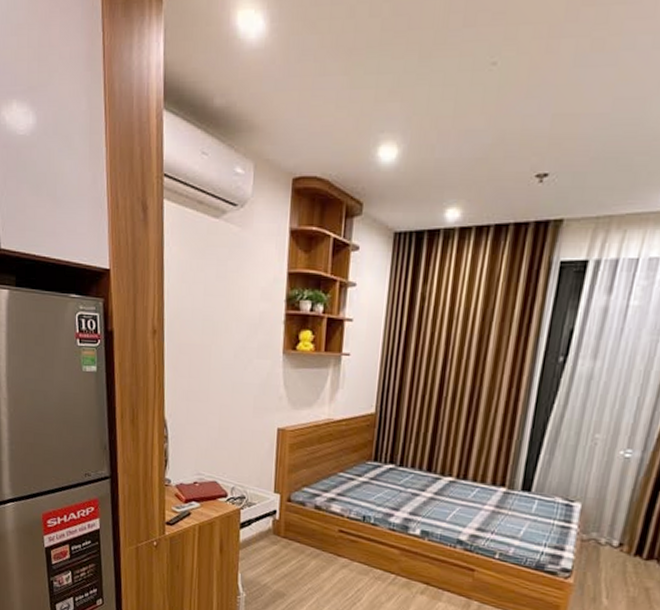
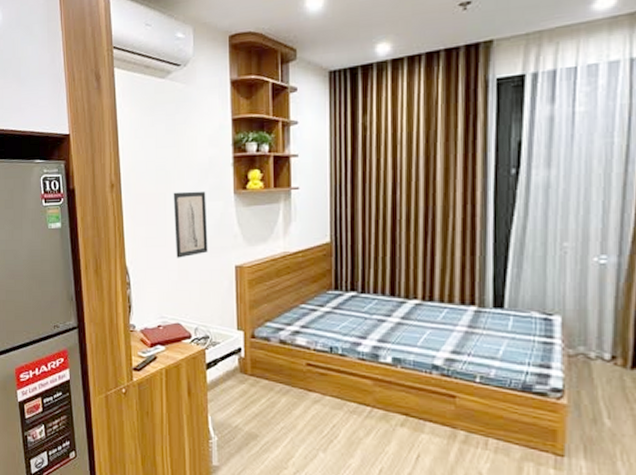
wall art: none [218,345,254,416] -> present [173,191,208,258]

